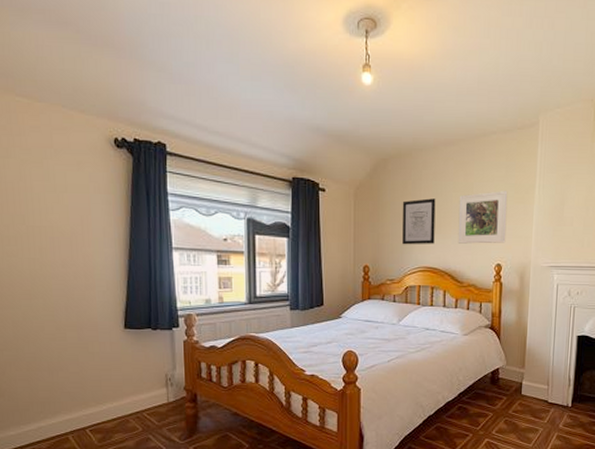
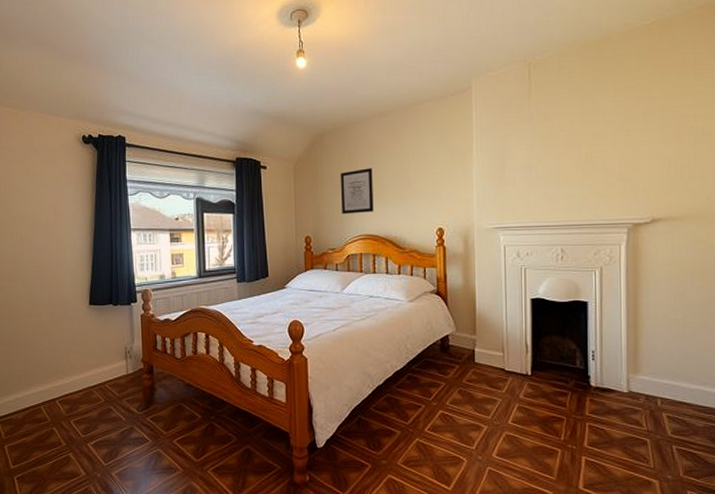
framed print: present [457,191,508,244] -> none [395,156,446,210]

